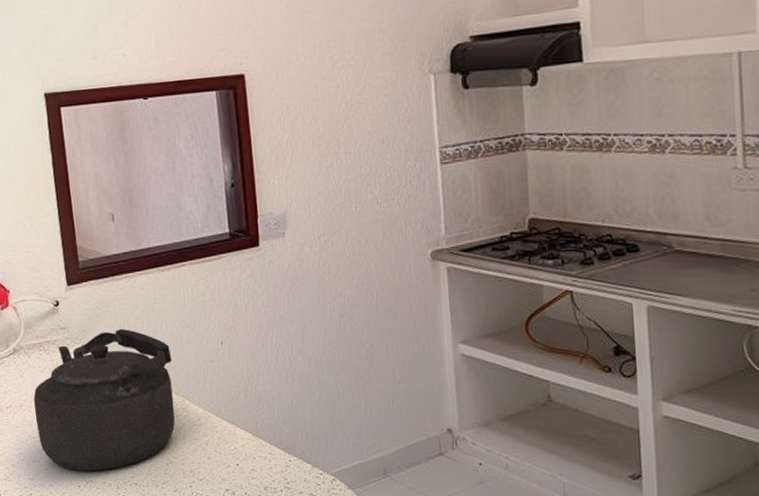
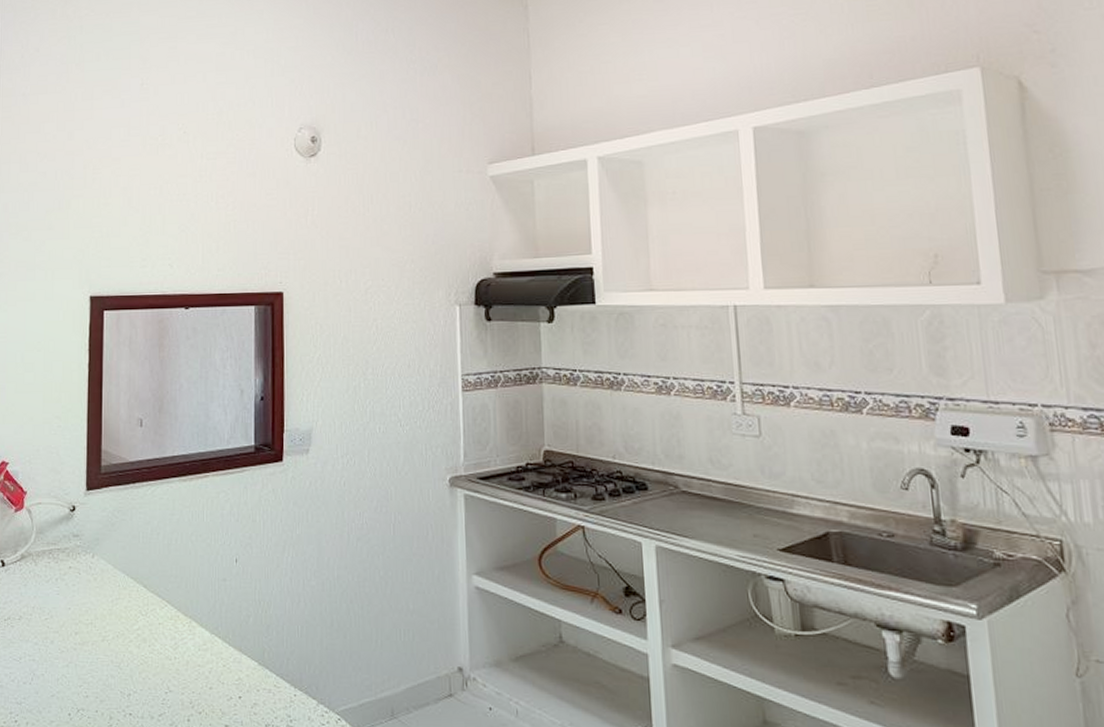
kettle: present [33,328,175,471] -> none [33,539,184,697]

